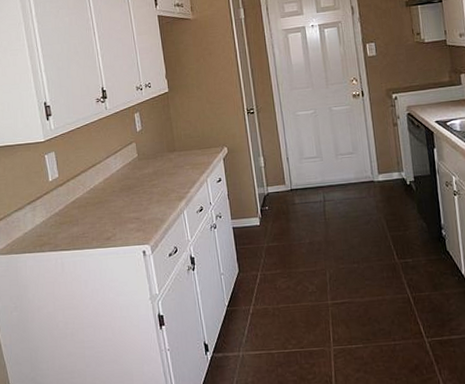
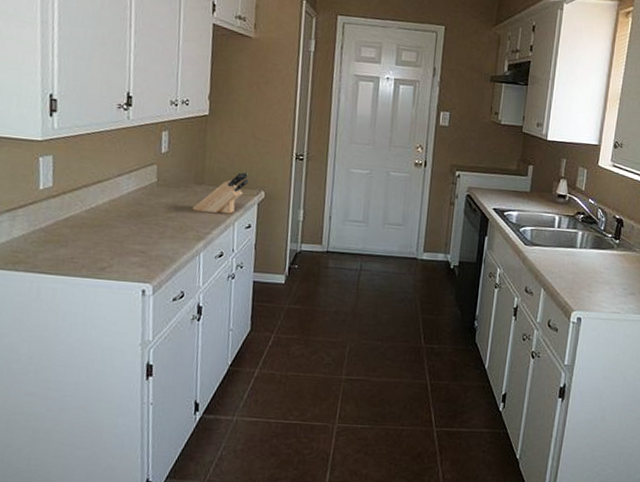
knife block: none [171,133,212,175] -> present [193,172,249,214]

